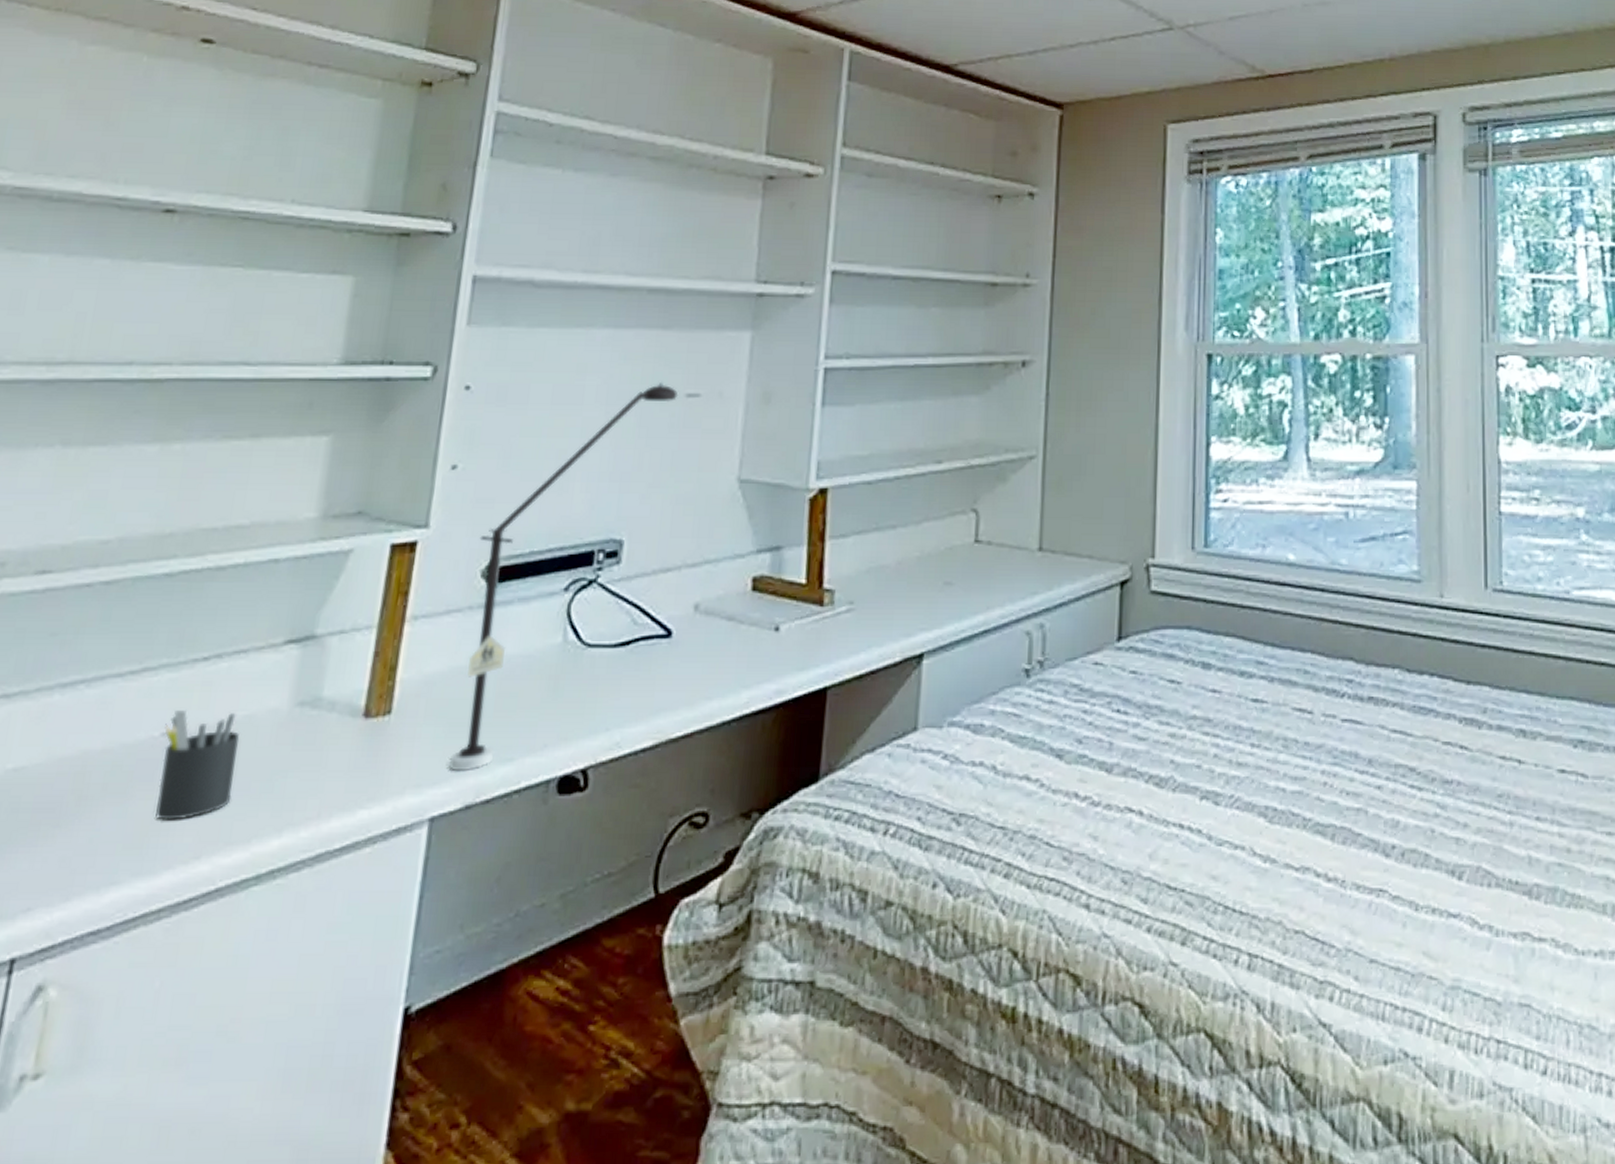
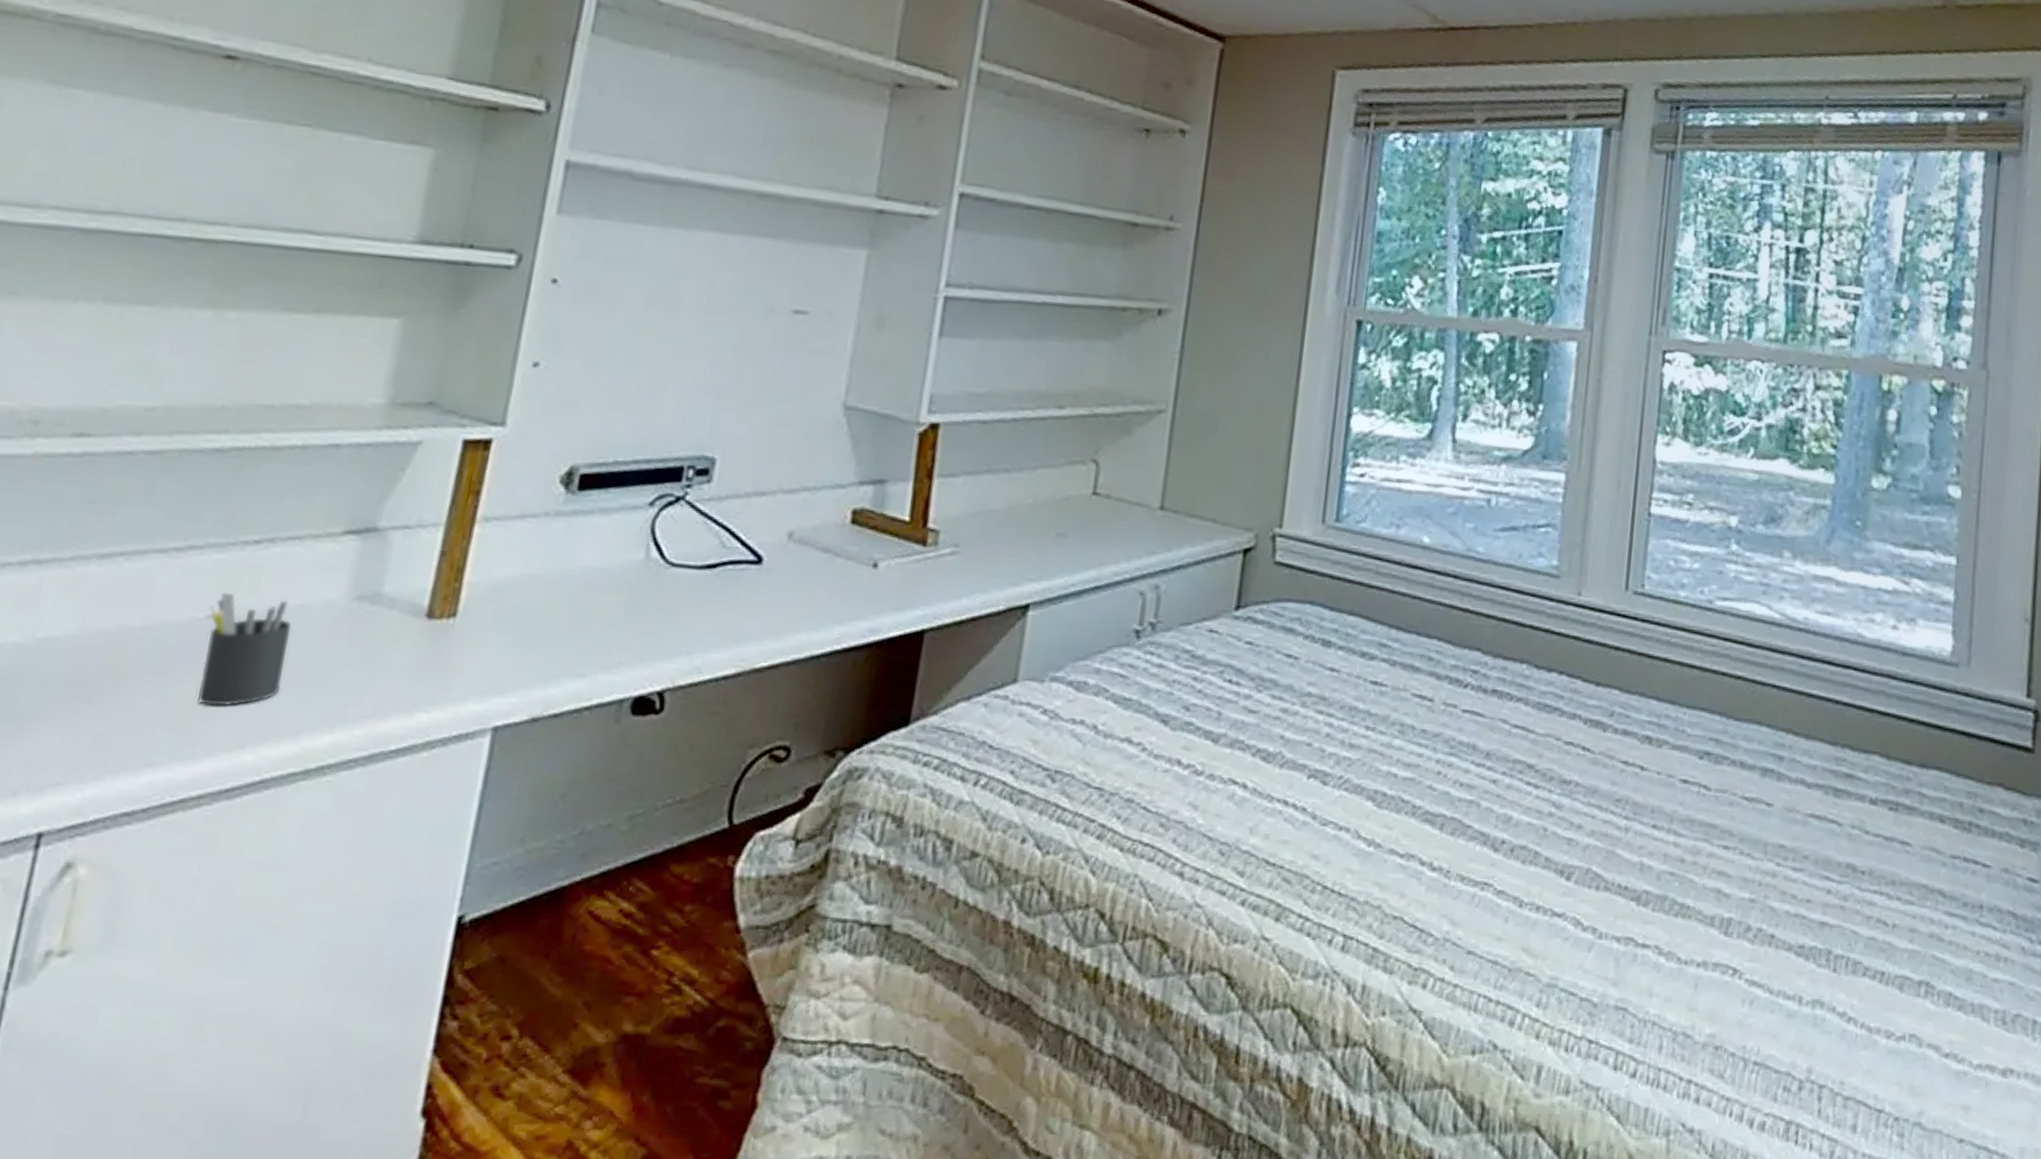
desk lamp: present [449,382,679,772] -> none [516,295,785,684]

